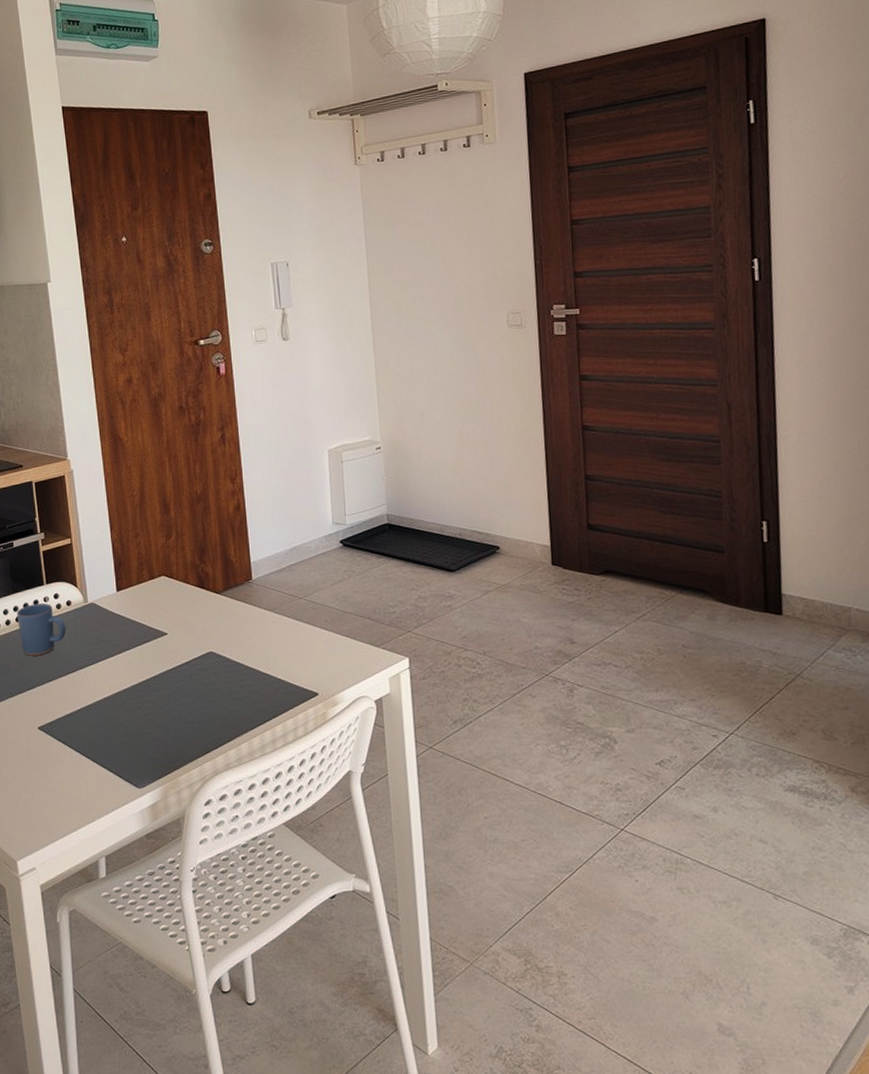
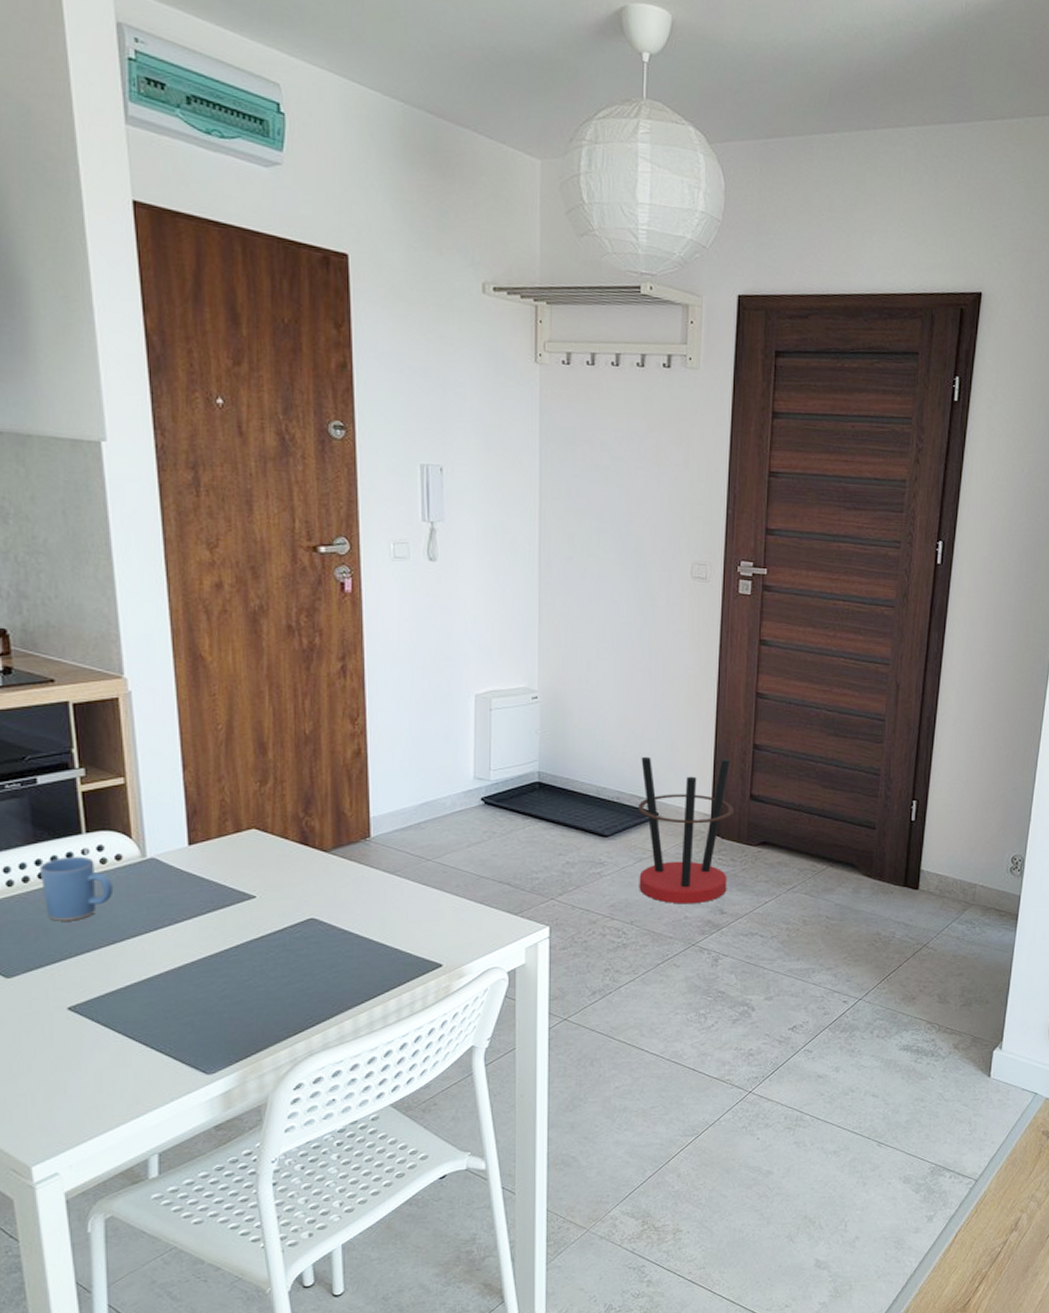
umbrella stand: none [478,491,575,635] -> present [637,756,734,904]

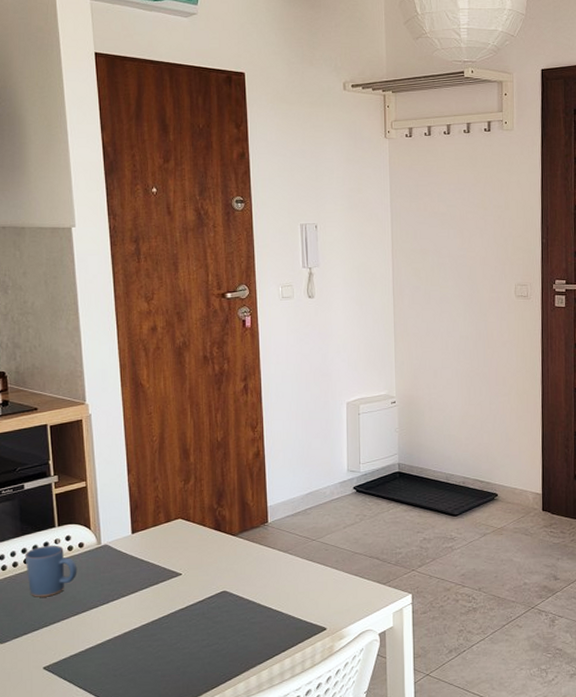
umbrella stand: present [637,756,734,904] -> none [480,445,562,572]

